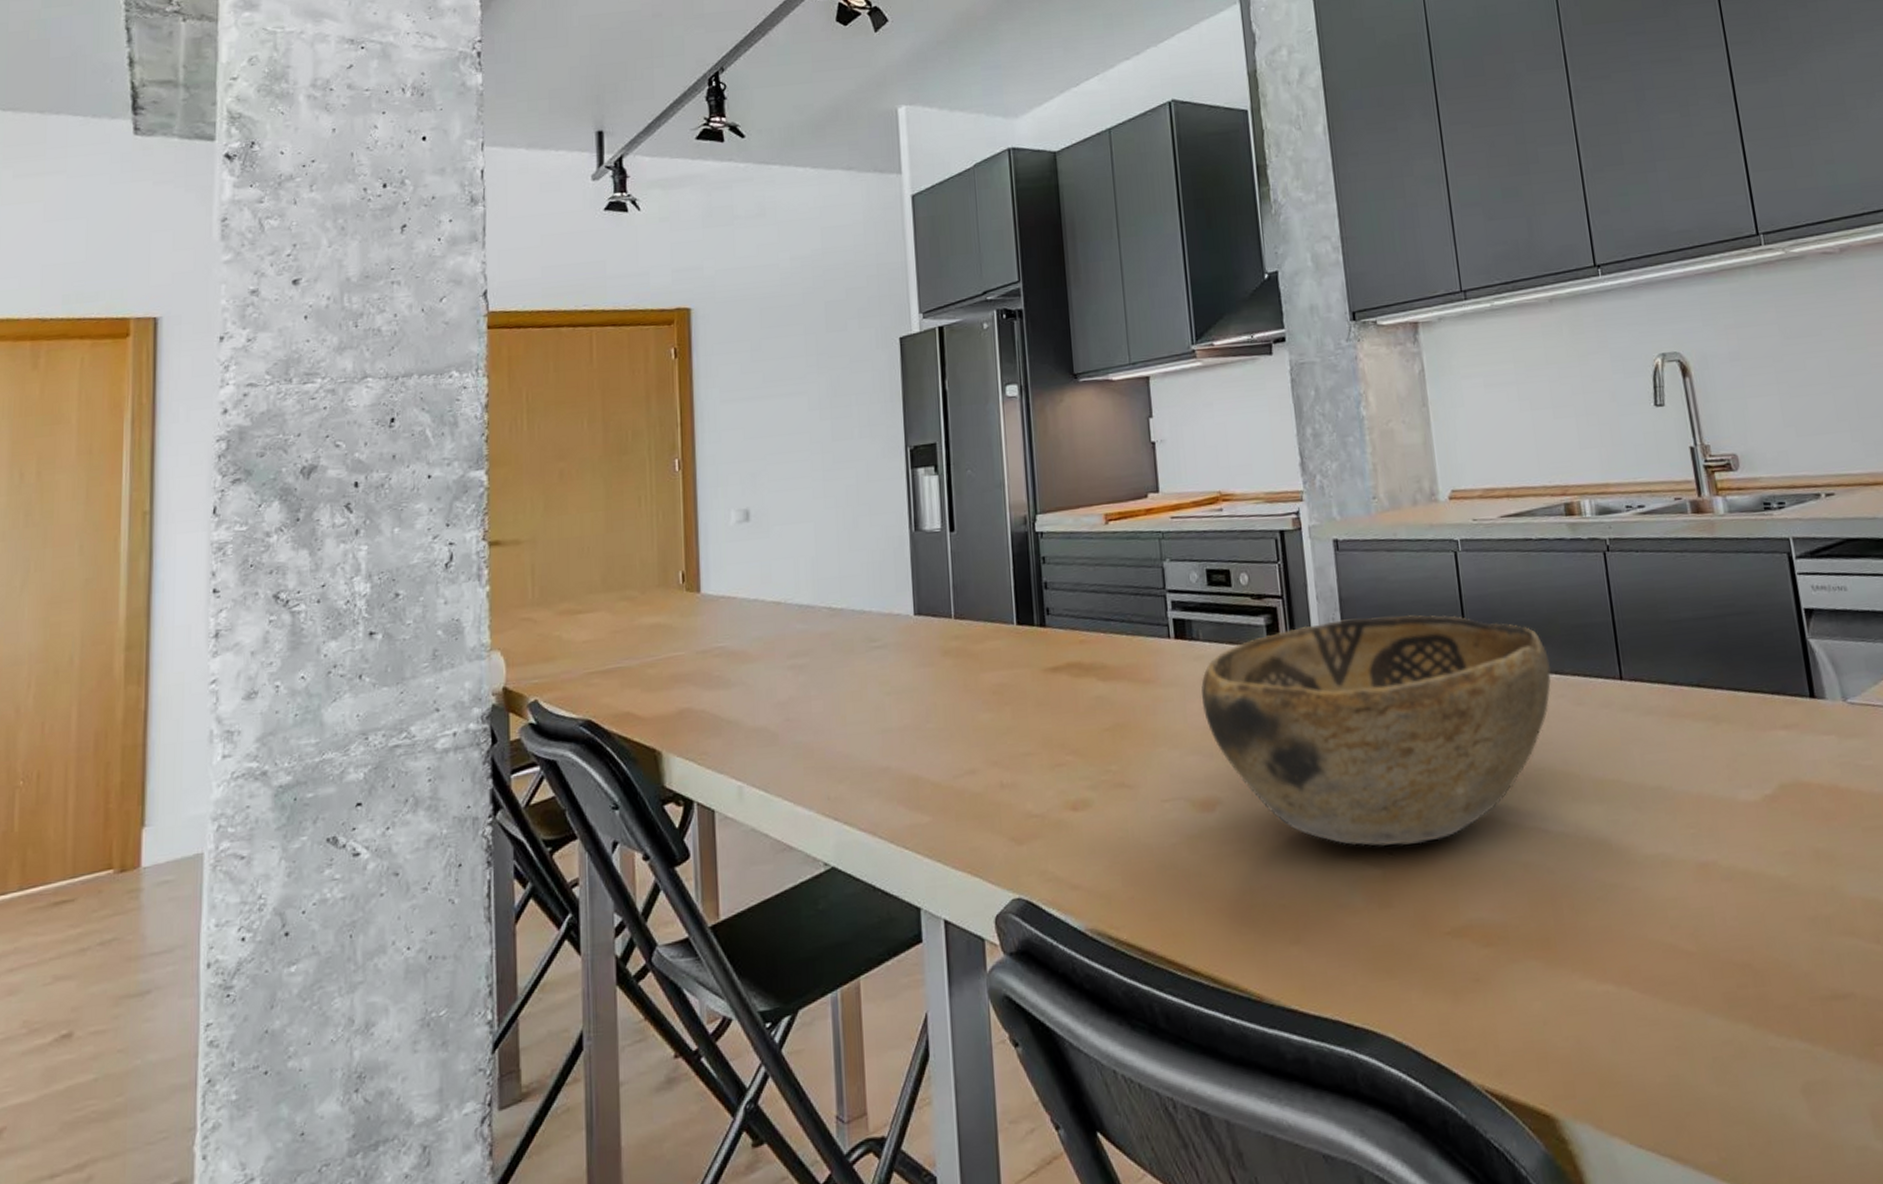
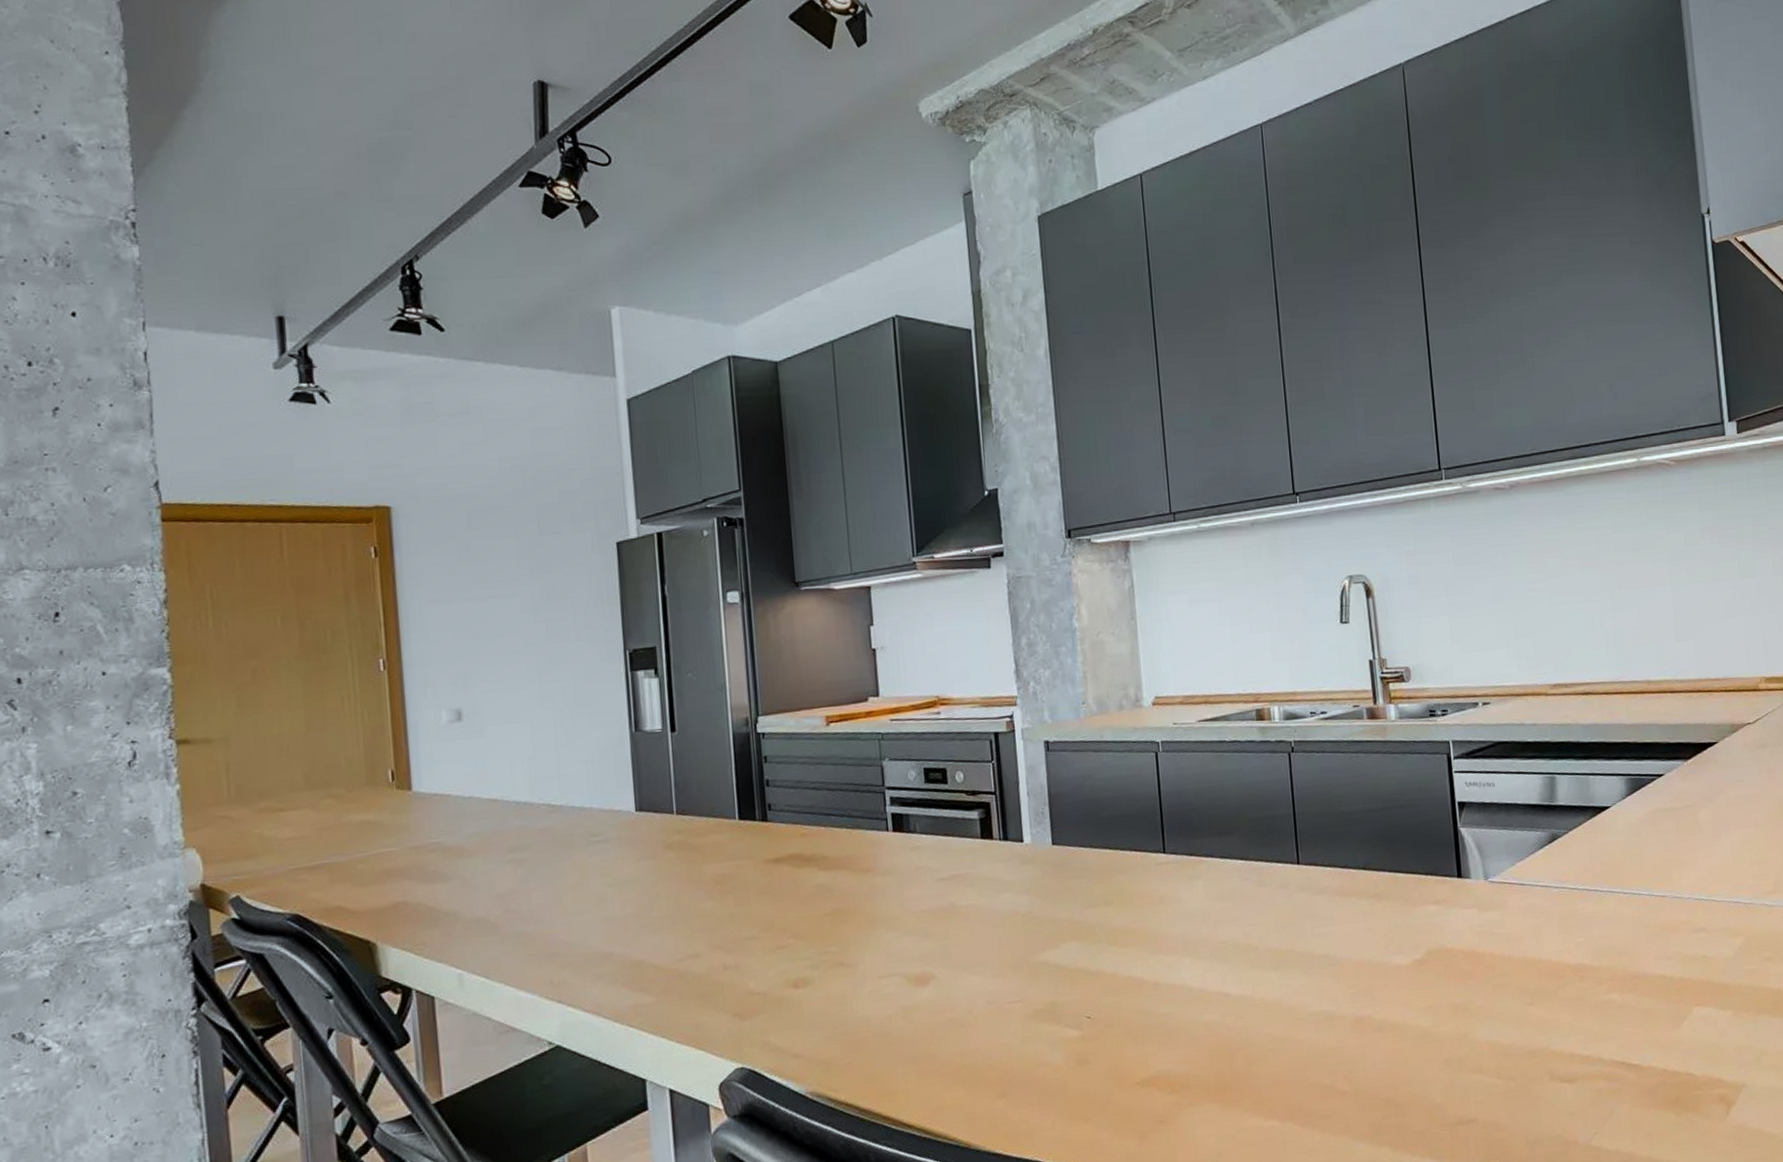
decorative bowl: present [1201,614,1552,846] -> none [917,808,1238,1012]

